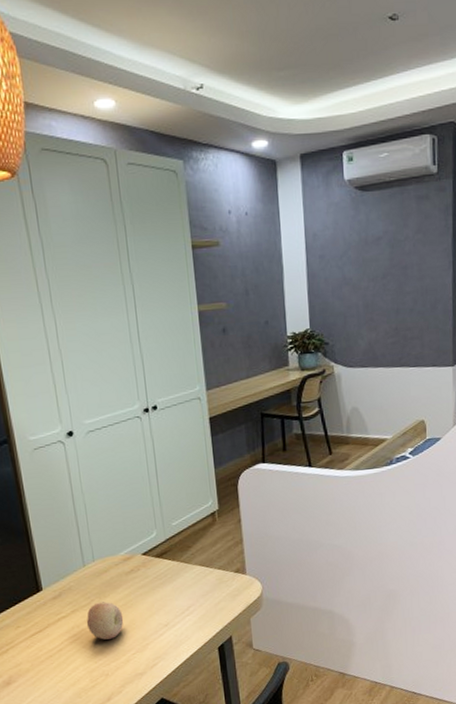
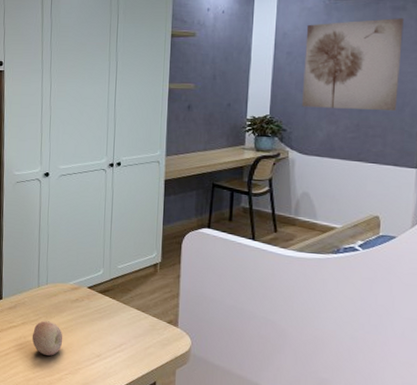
wall art: none [336,208,430,316] -> present [302,18,404,112]

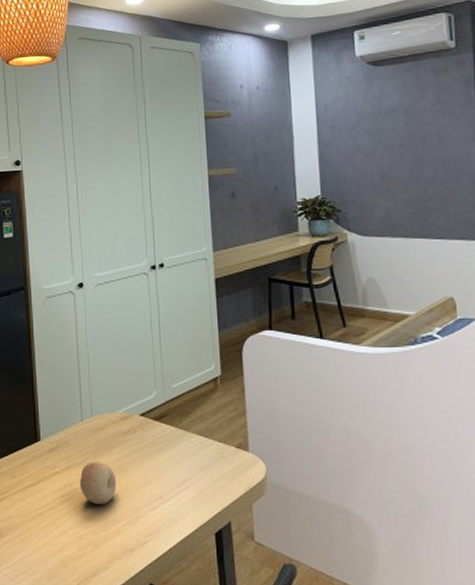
wall art: present [302,18,404,112] -> none [347,81,454,184]

